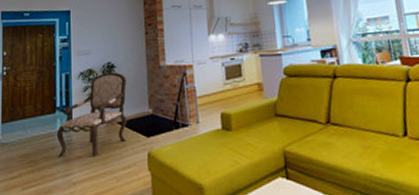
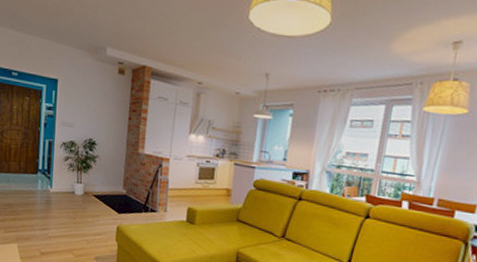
armchair: present [56,72,127,157] -> none [37,147,105,220]

